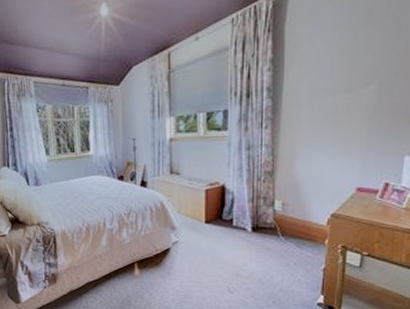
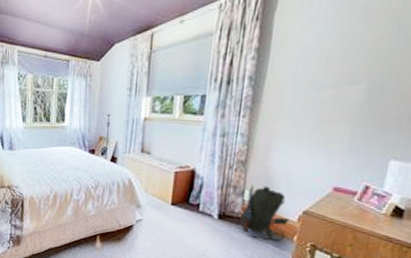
backpack: none [267,194,320,247] -> present [234,185,290,241]

